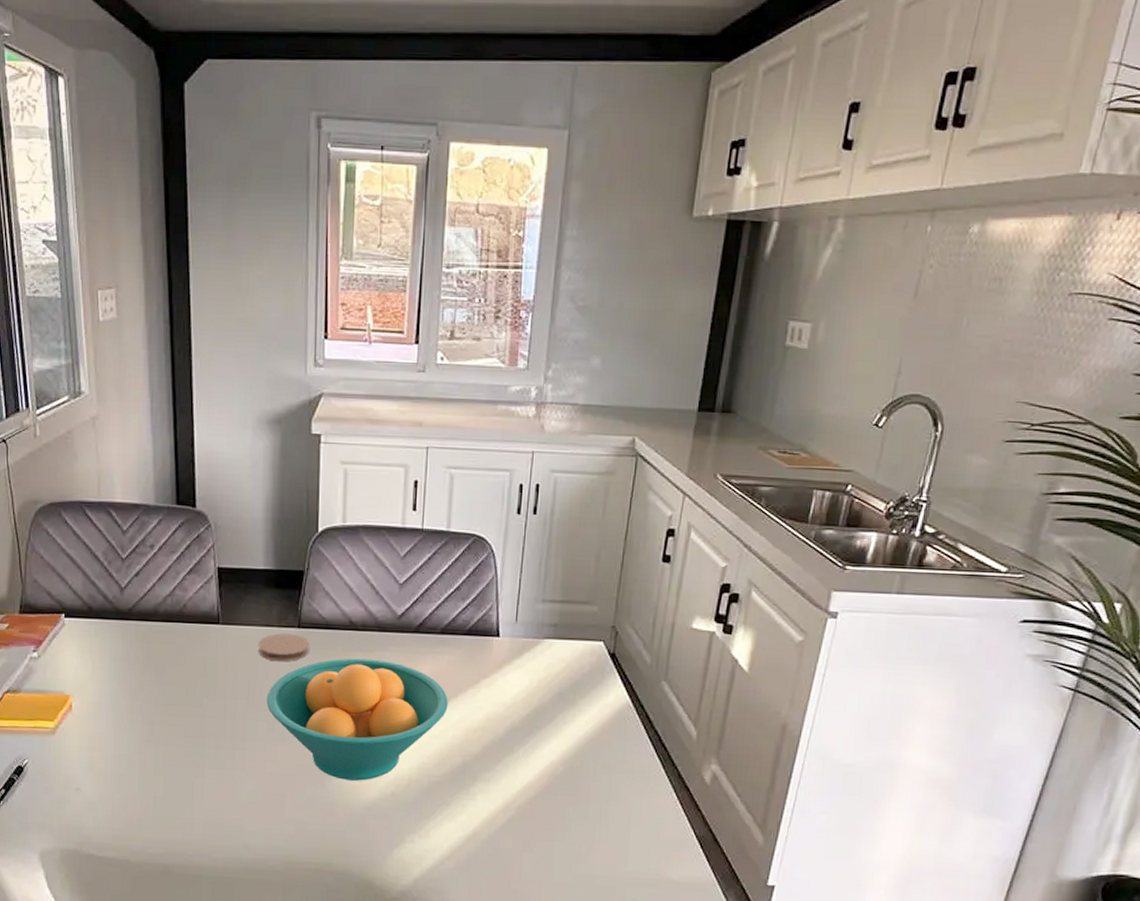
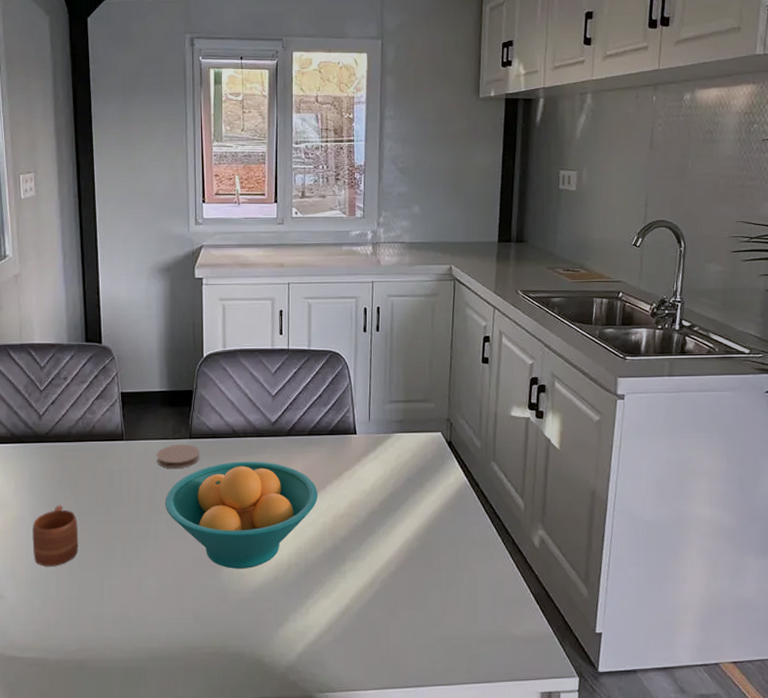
mug: none [112,693,166,761] -> present [32,505,79,567]

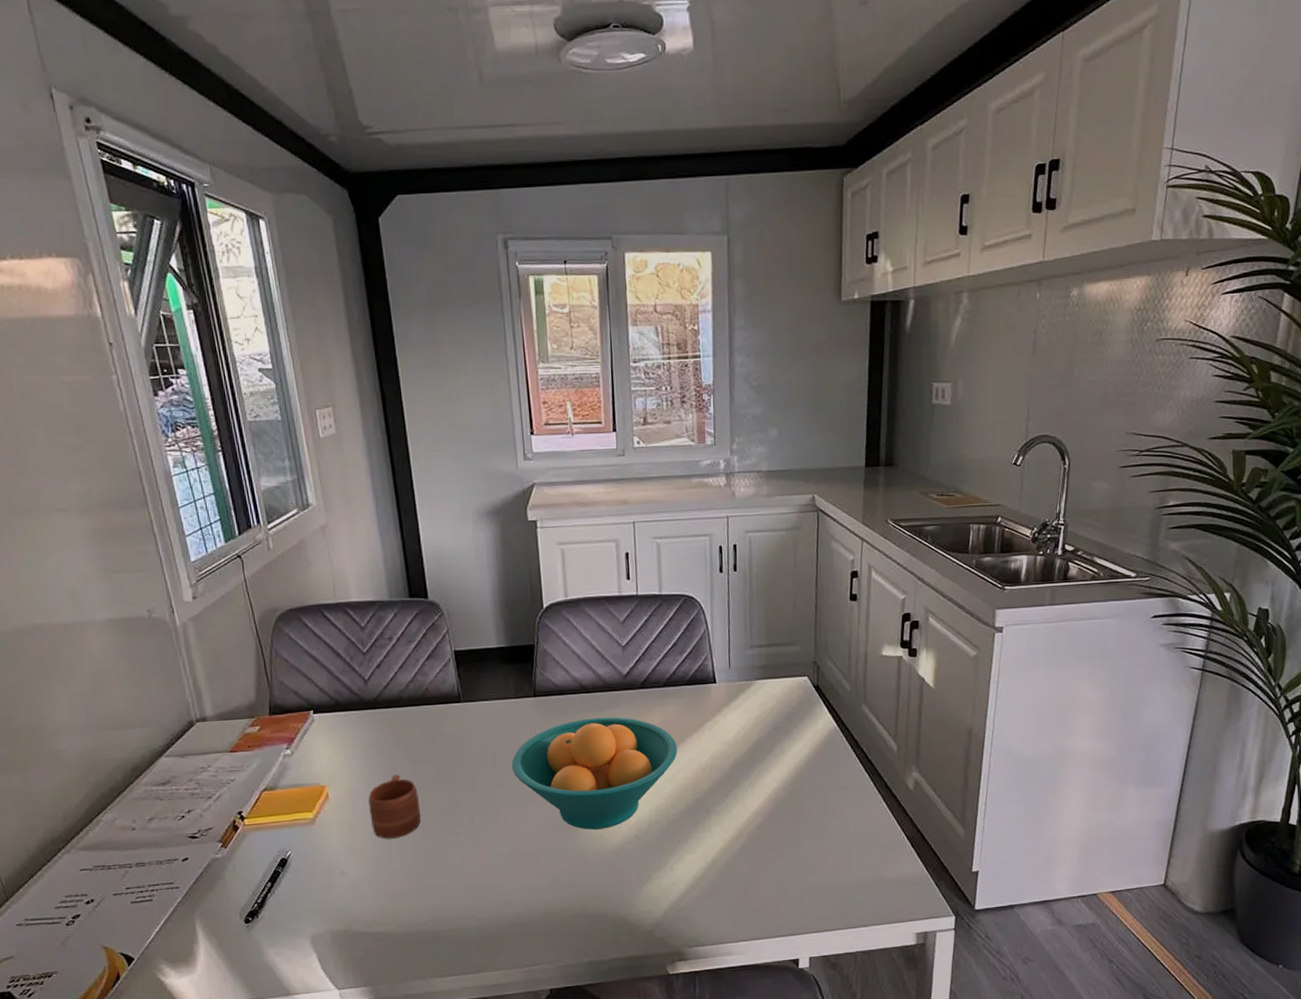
coaster: present [156,444,200,468] -> none [498,703,547,730]

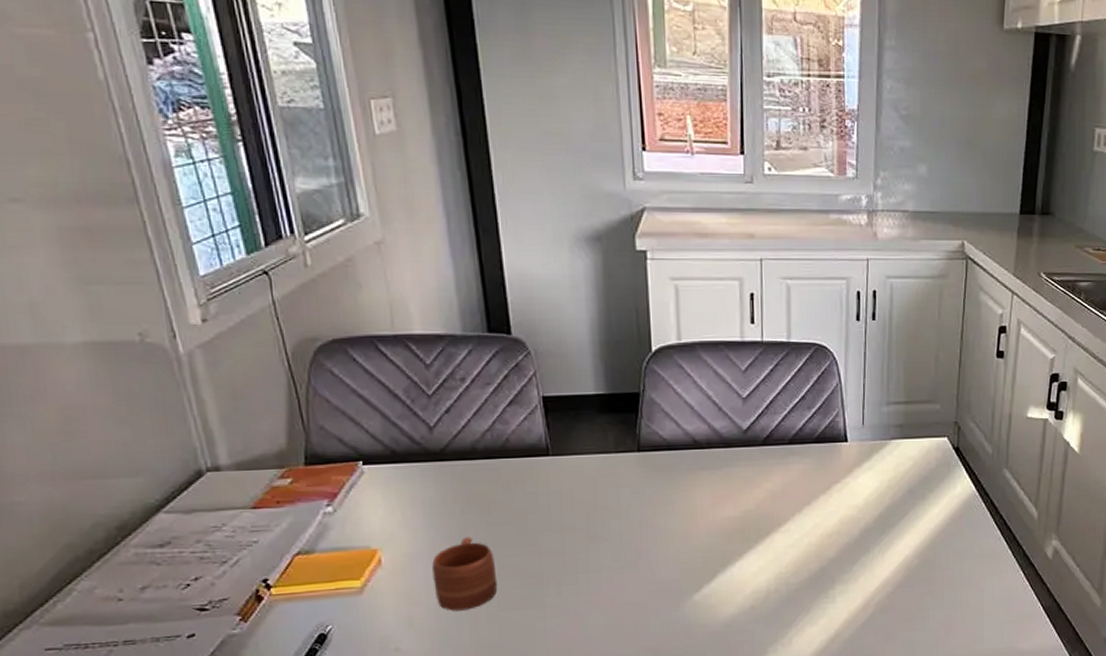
fruit bowl: present [511,716,677,830] -> none [609,476,801,600]

